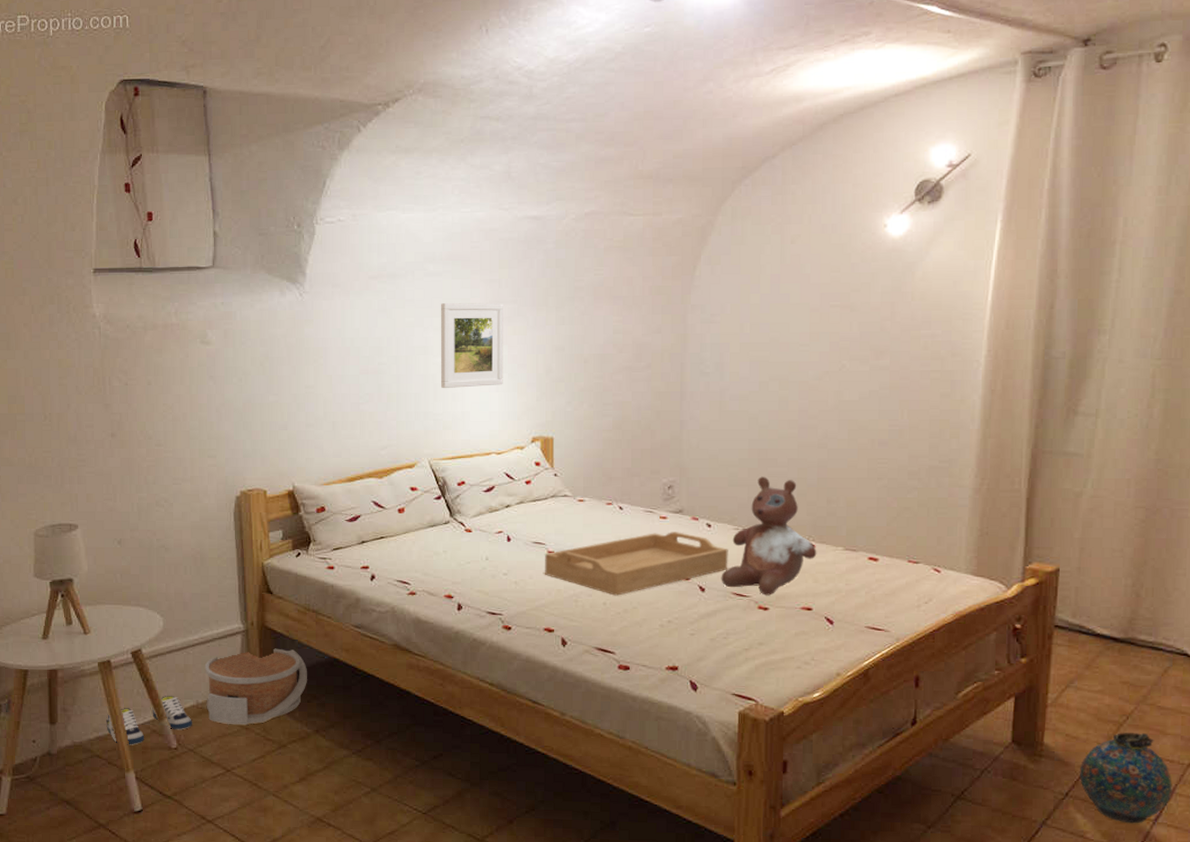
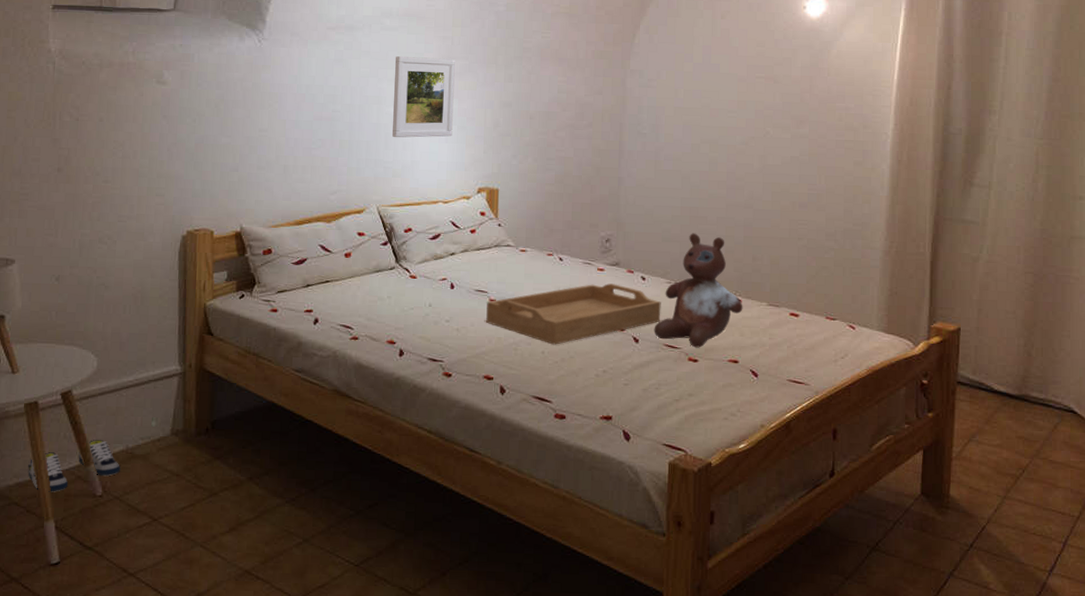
basket: present [204,648,307,726] -> none [136,391,244,472]
snuff bottle: present [1079,733,1173,824] -> none [982,485,1065,575]

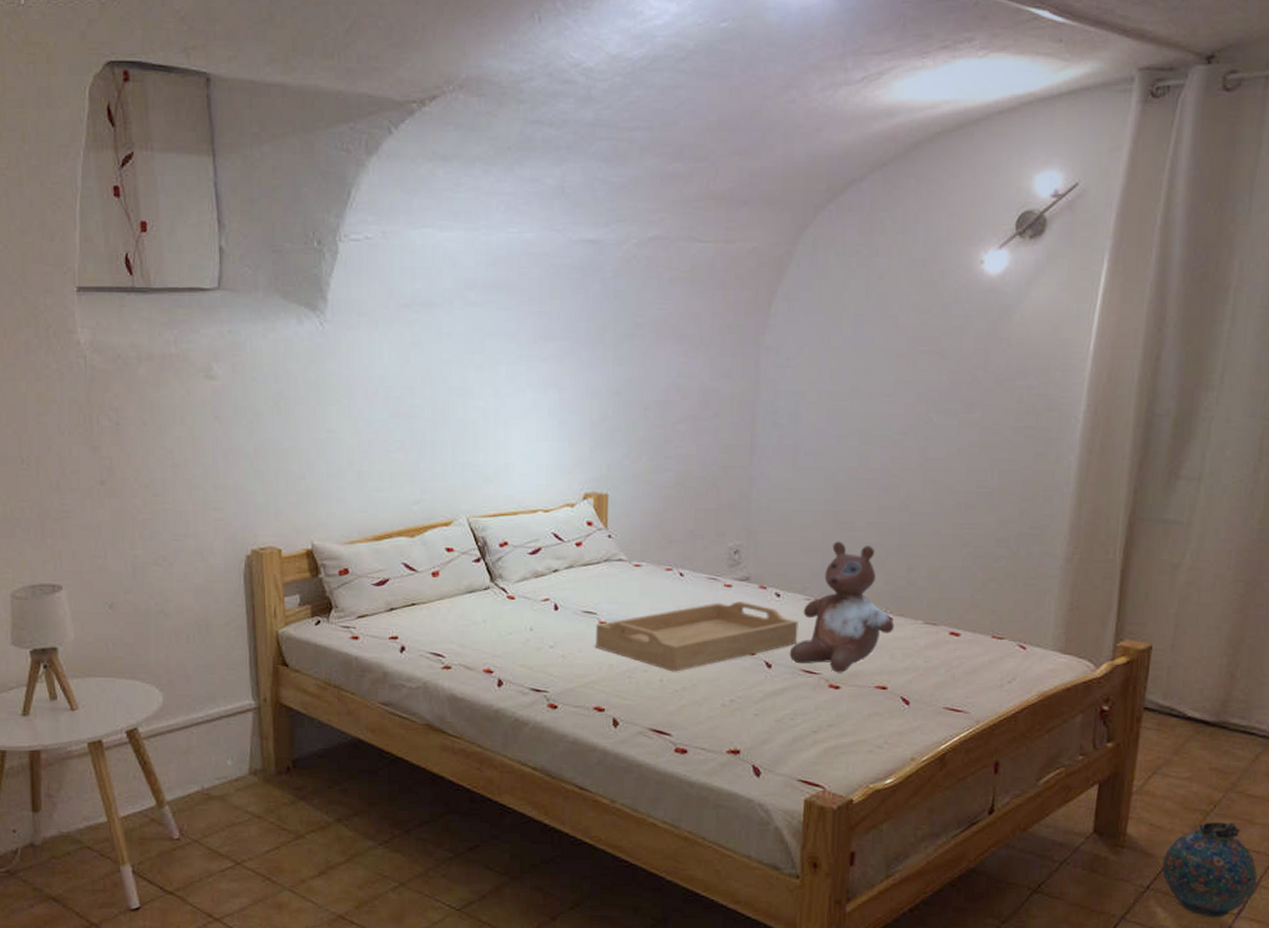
shoe: present [28,440,120,492] -> none [98,780,197,836]
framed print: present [392,56,455,138] -> none [482,338,554,437]
snuff bottle: none [982,485,1065,575] -> present [1161,822,1258,918]

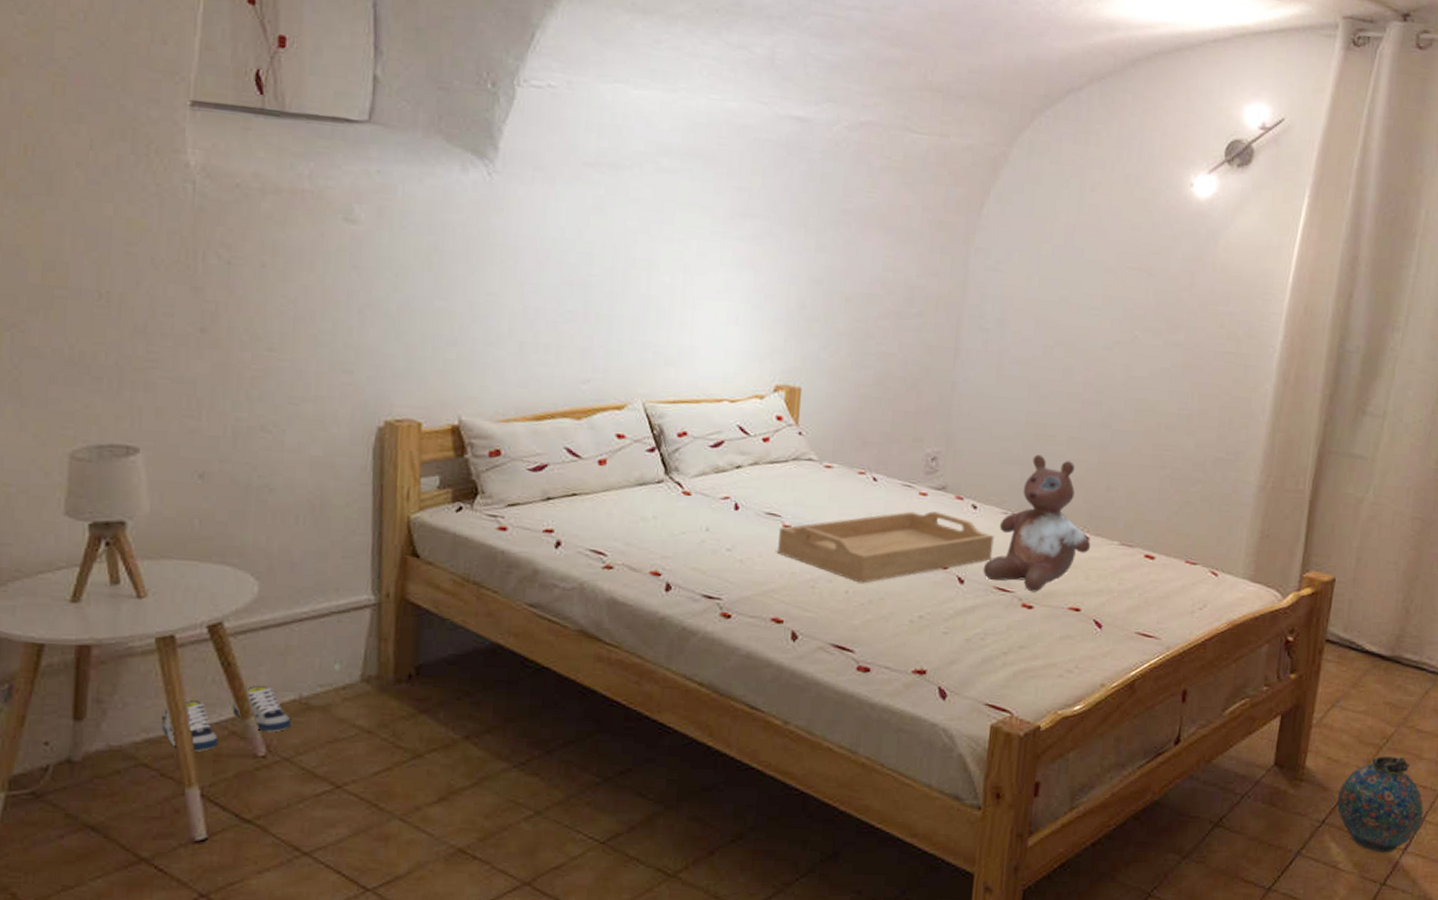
shoe: none [98,780,197,836] -> present [161,686,291,752]

